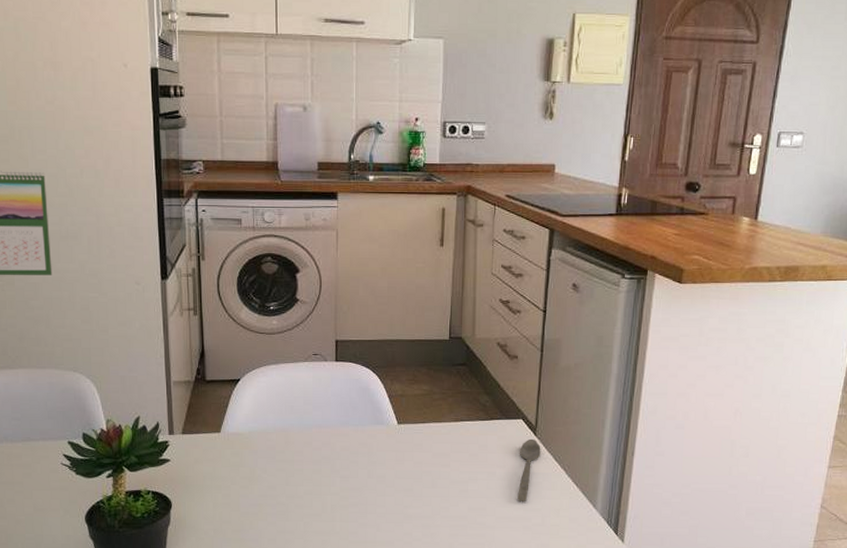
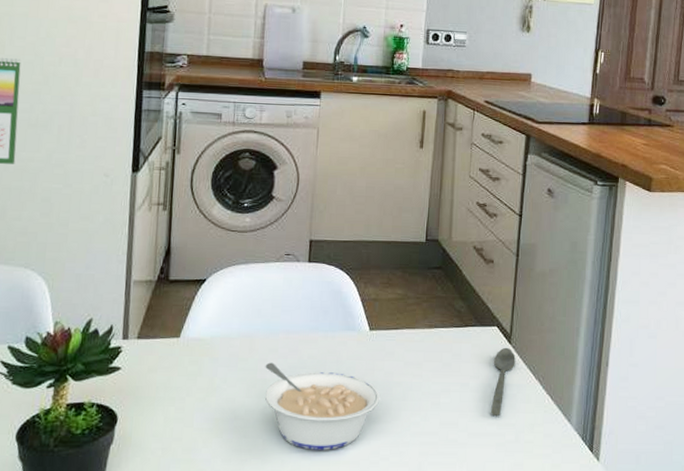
legume: none [301,454,411,532] -> present [265,362,380,450]

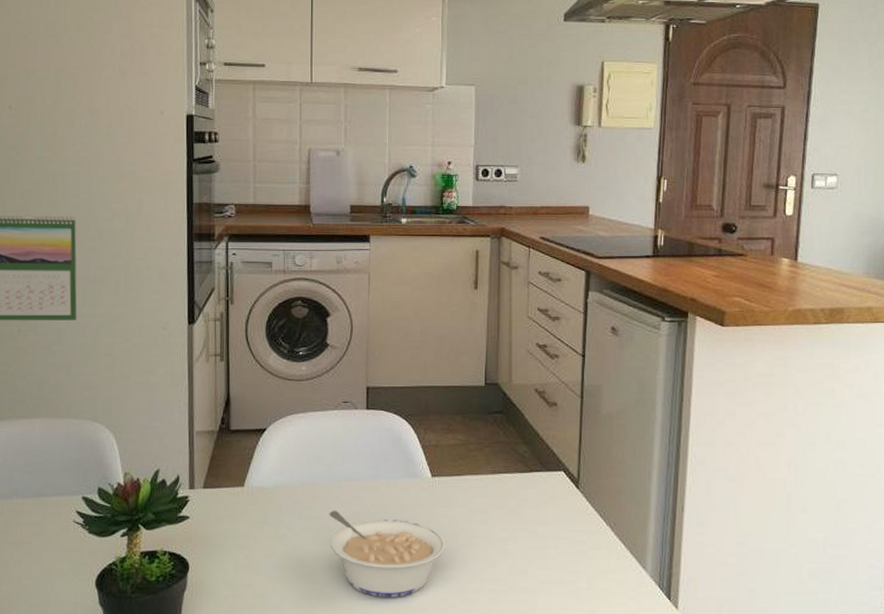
spoon: present [491,347,516,417] -> none [561,492,584,564]

